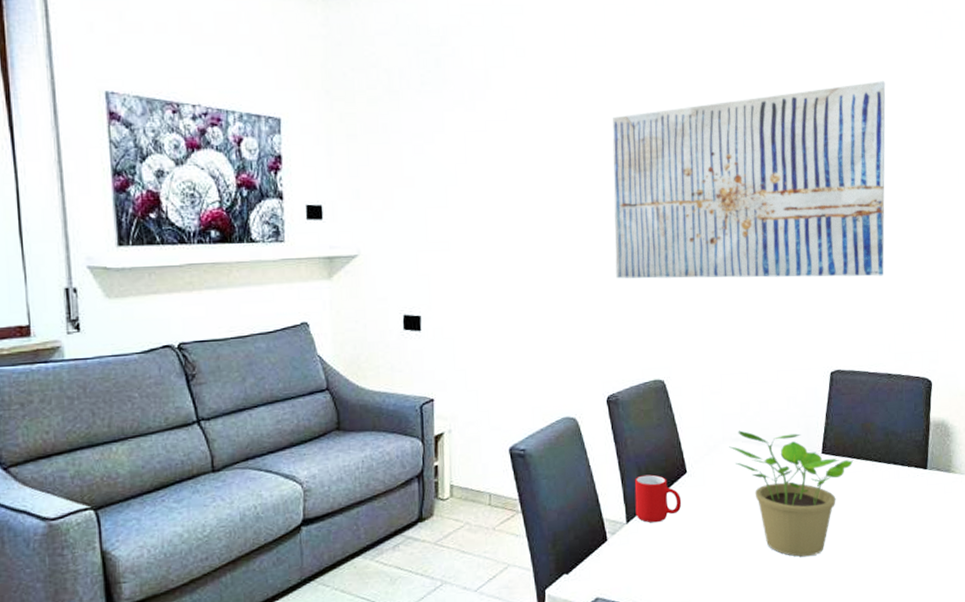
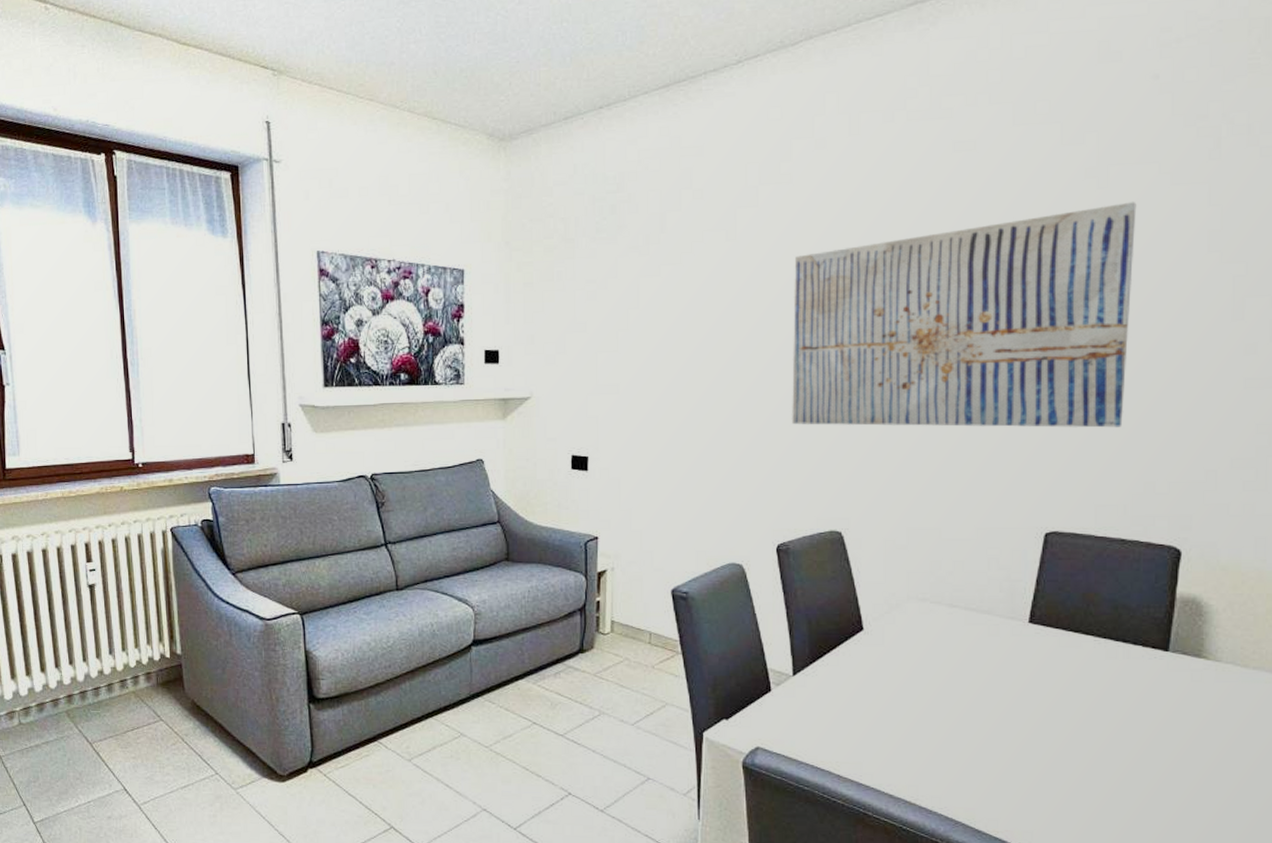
cup: present [634,474,682,523] -> none [803,628,856,679]
potted plant: present [729,430,853,557] -> none [914,590,1069,734]

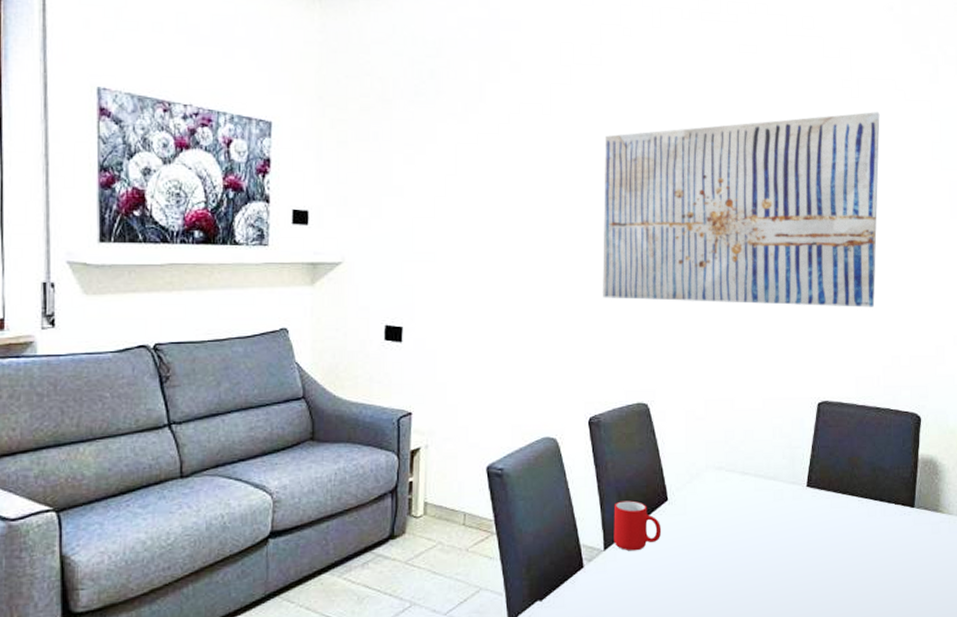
cup: none [803,628,856,679] -> present [613,500,662,551]

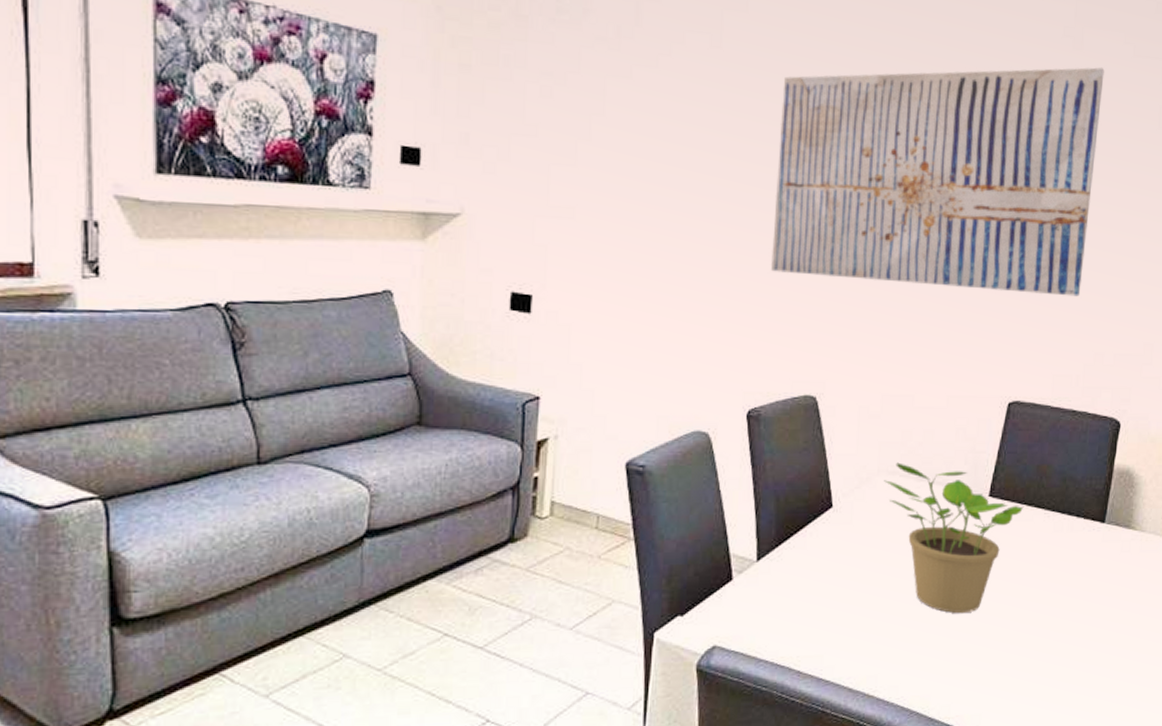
cup: present [613,500,662,551] -> none [768,506,824,563]
potted plant: none [712,459,838,594] -> present [884,462,1023,614]

